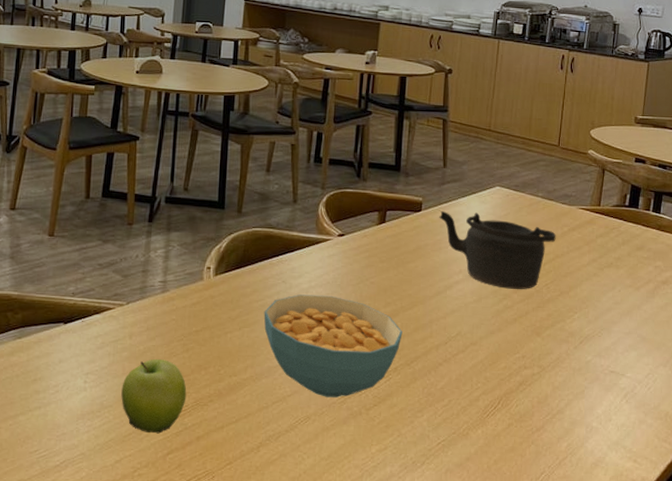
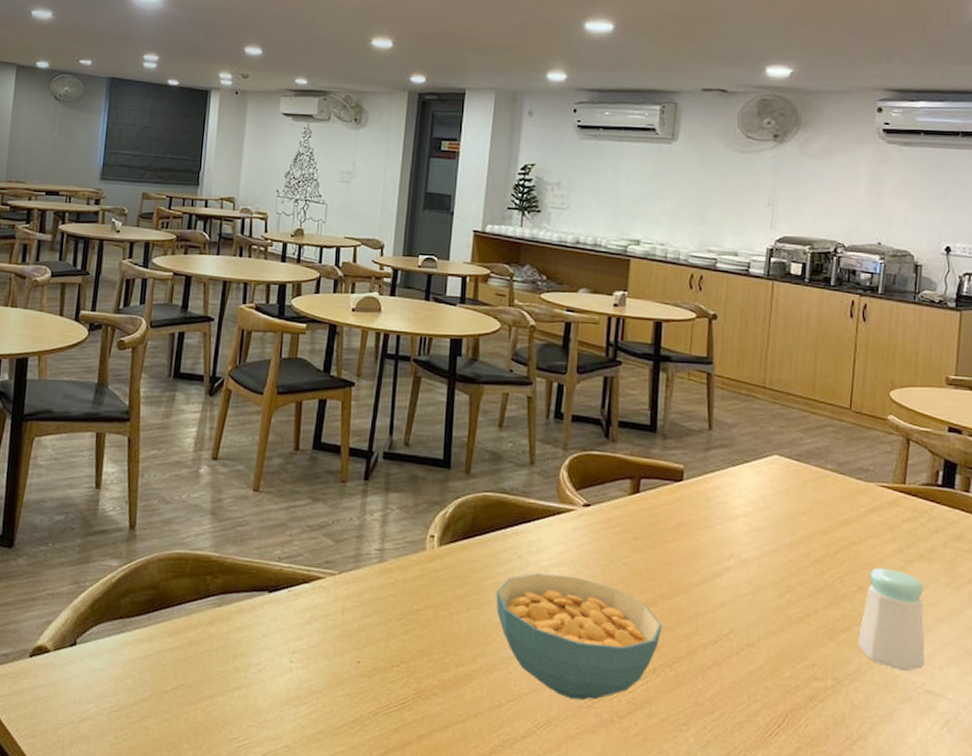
fruit: present [121,359,187,434] -> none [331,640,407,729]
teapot: present [439,211,556,290] -> none [704,482,850,582]
salt shaker: none [560,275,612,357] -> present [858,567,924,672]

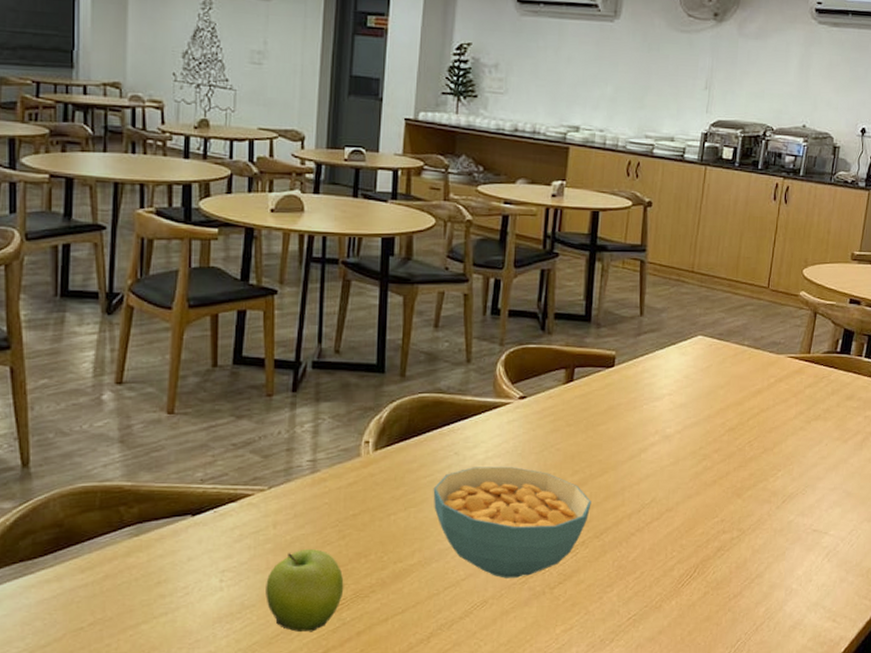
fruit: none [331,640,407,729] -> present [266,549,344,632]
salt shaker: present [858,567,924,672] -> none [761,429,819,517]

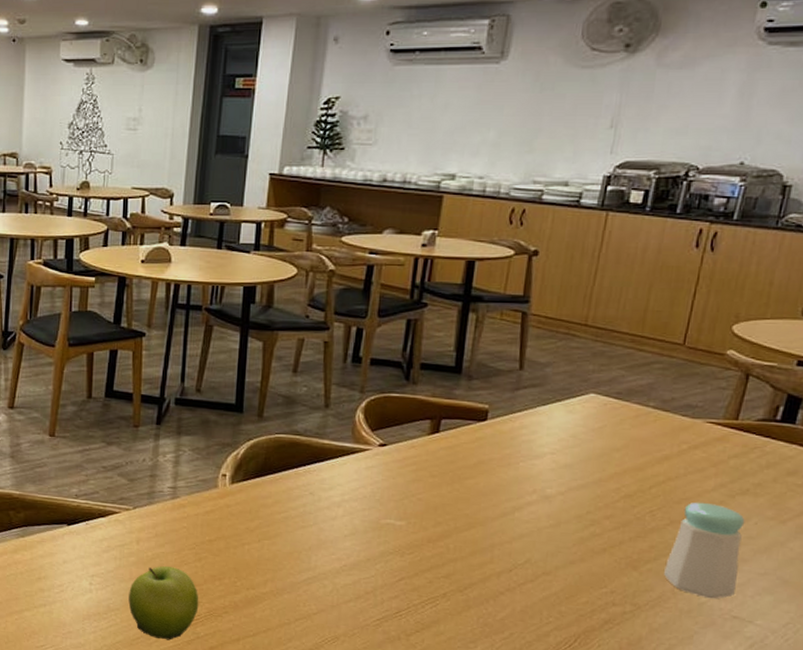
cereal bowl: present [433,466,592,578] -> none [287,508,455,620]
salt shaker: none [761,429,819,517] -> present [664,502,745,599]

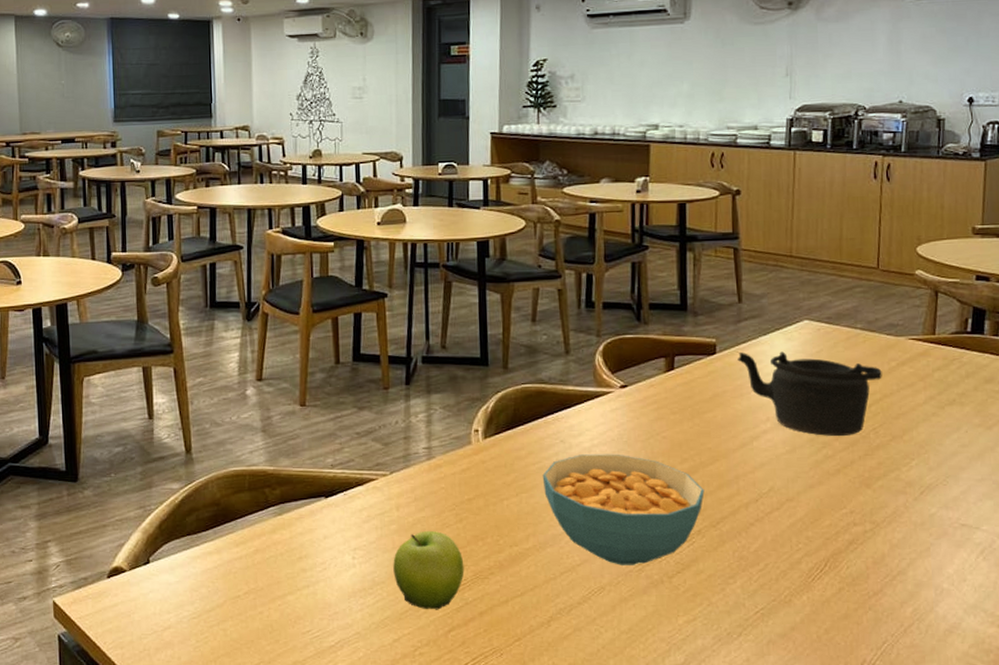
cereal bowl: none [287,508,455,620] -> present [542,454,704,565]
teapot: none [510,421,670,516] -> present [737,351,882,437]
salt shaker: present [664,502,745,599] -> none [894,415,959,509]

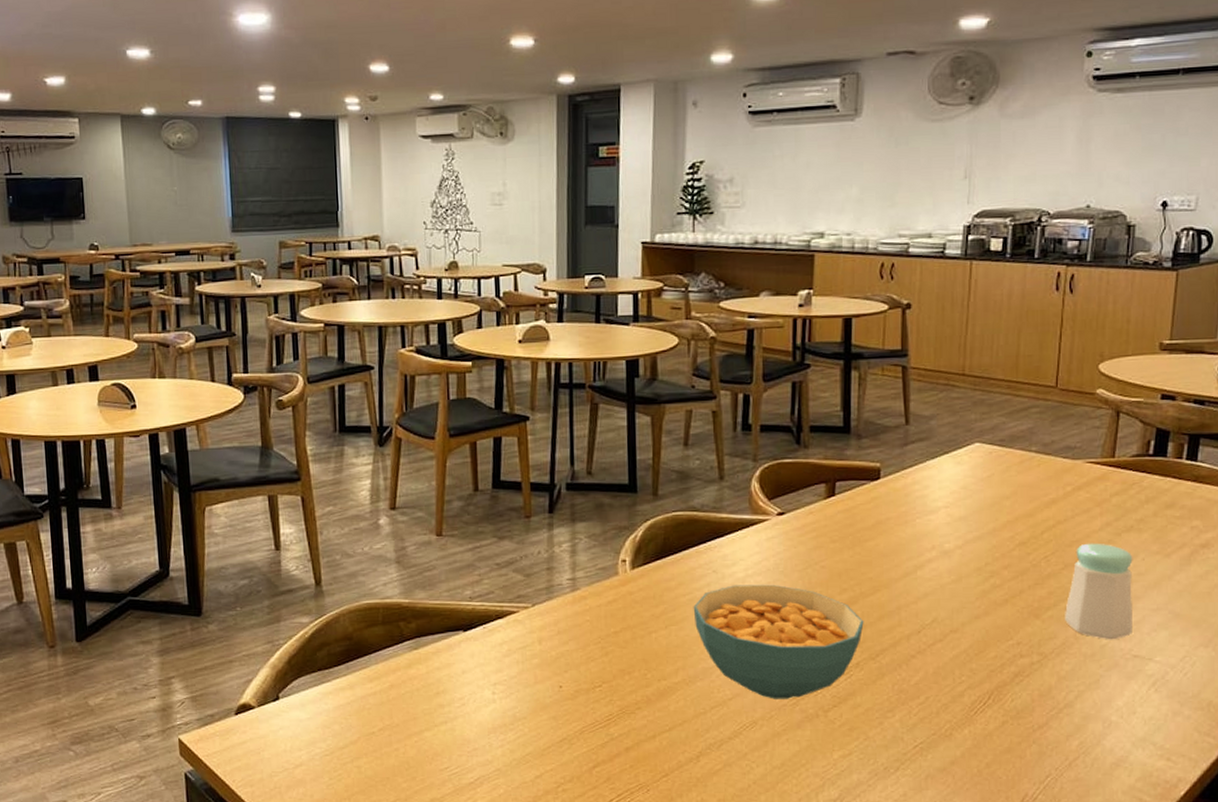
fruit: present [393,531,464,610] -> none [535,665,610,746]
teapot: present [737,351,882,437] -> none [903,476,1056,566]
salt shaker: none [894,415,959,509] -> present [1065,543,1133,640]

